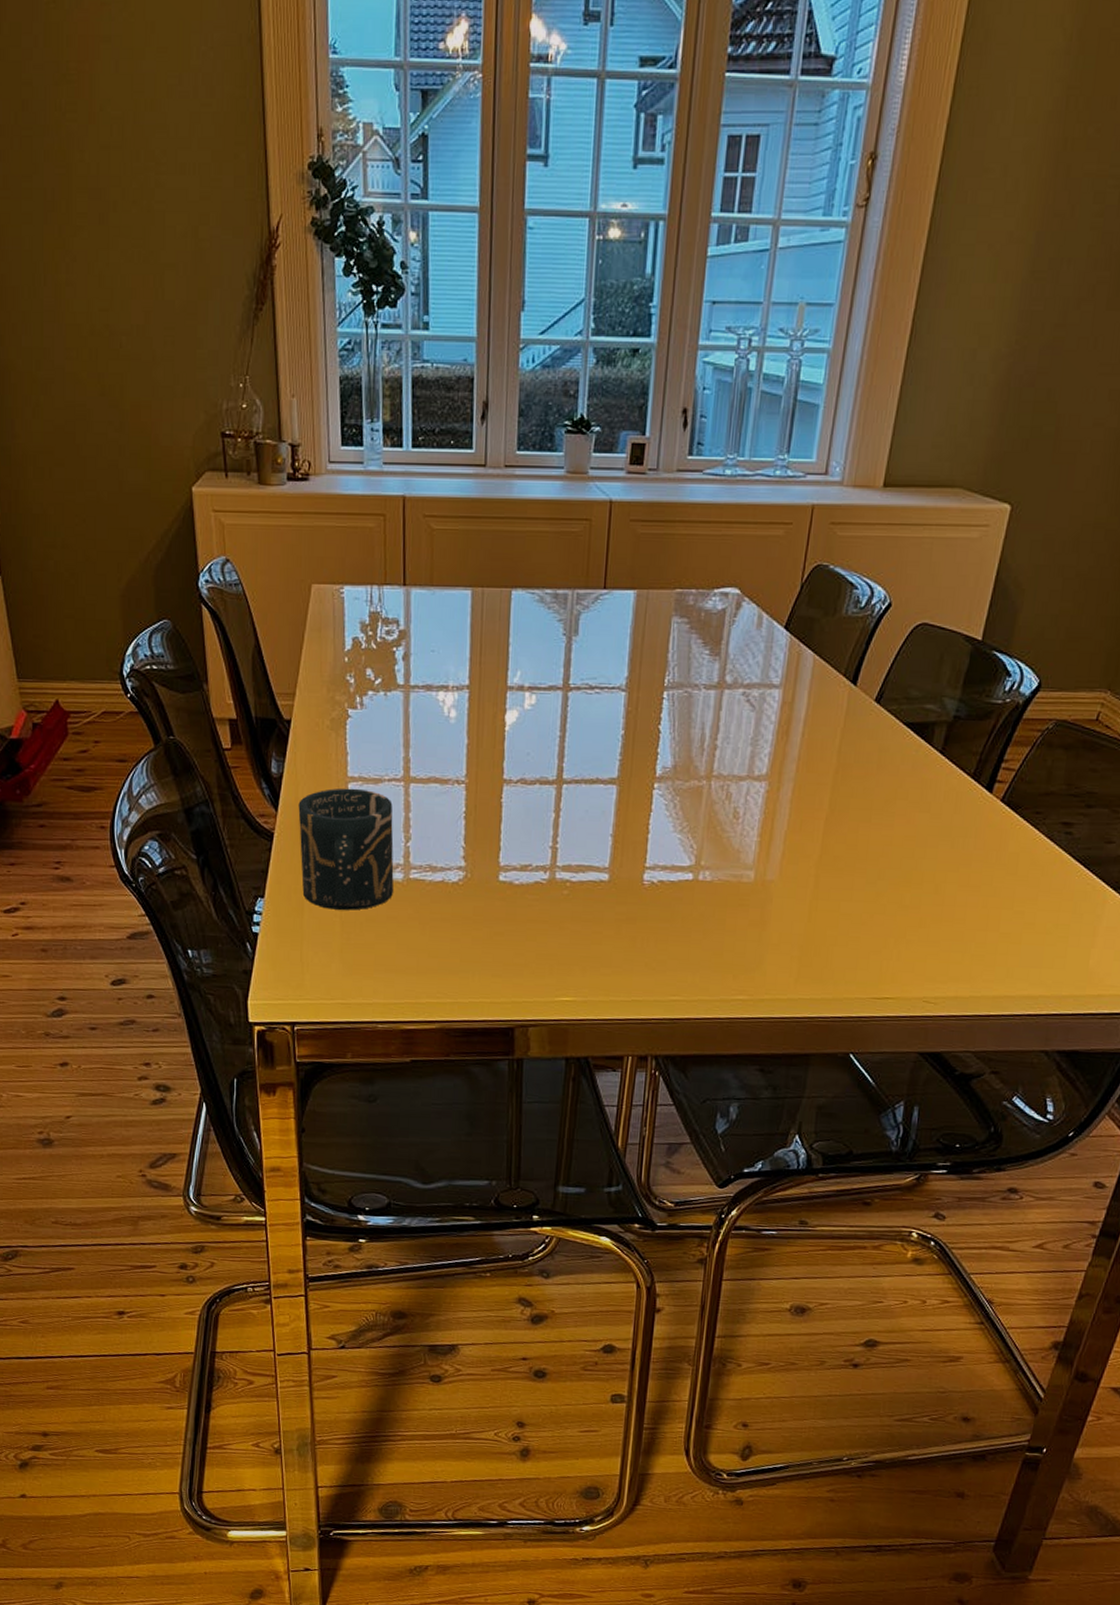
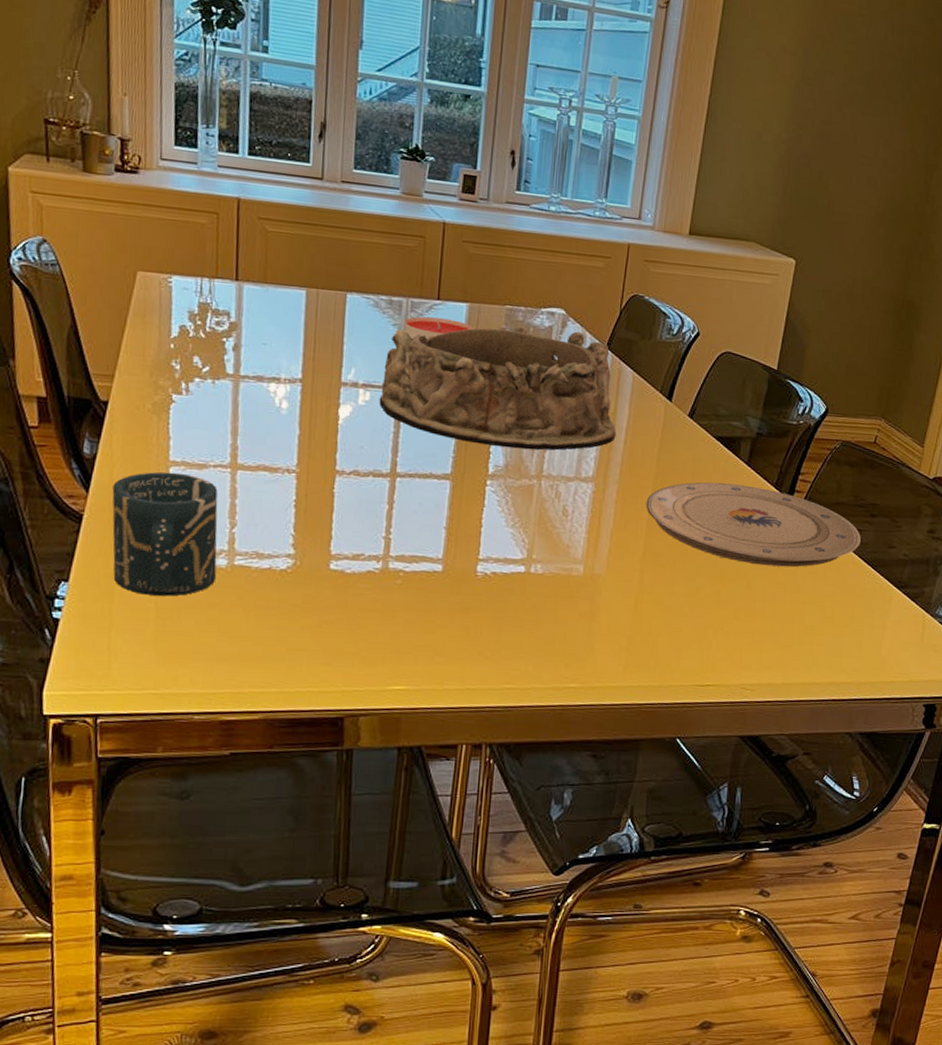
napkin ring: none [544,610,794,748] -> present [379,325,616,450]
candle: none [569,609,642,634] -> present [403,316,474,339]
plate: none [824,775,1073,868] -> present [646,482,861,567]

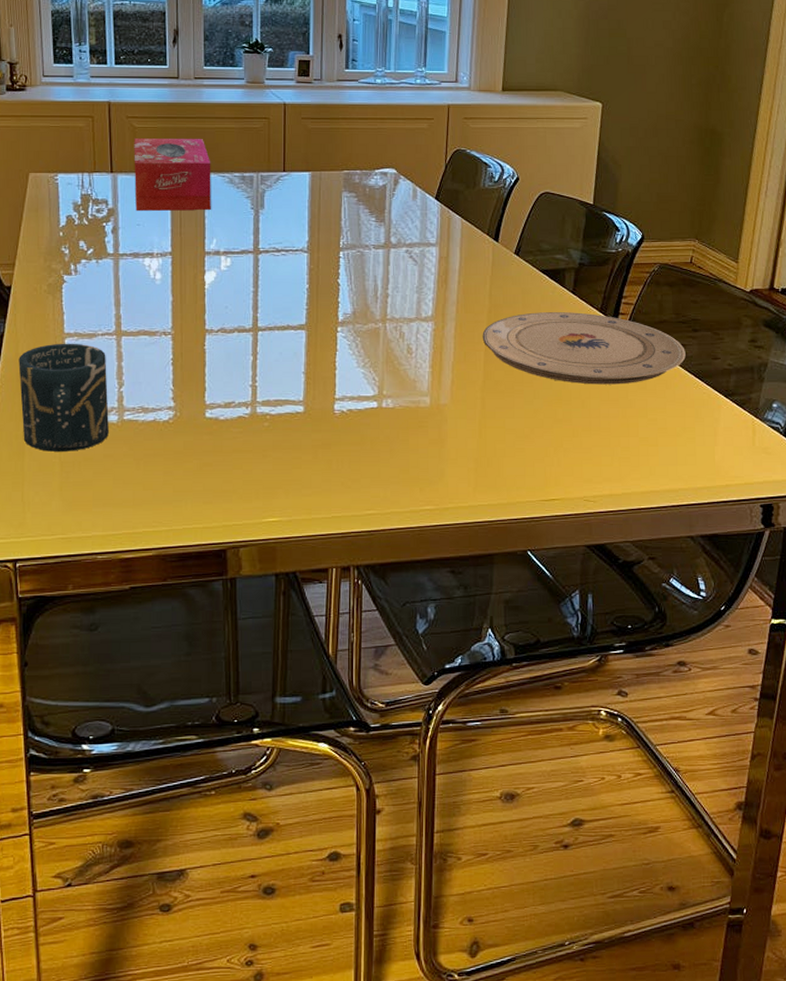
tissue box: none [262,244,355,335] -> present [134,138,211,212]
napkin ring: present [379,325,616,450] -> none [239,187,450,297]
candle: present [403,316,474,339] -> none [256,188,317,208]

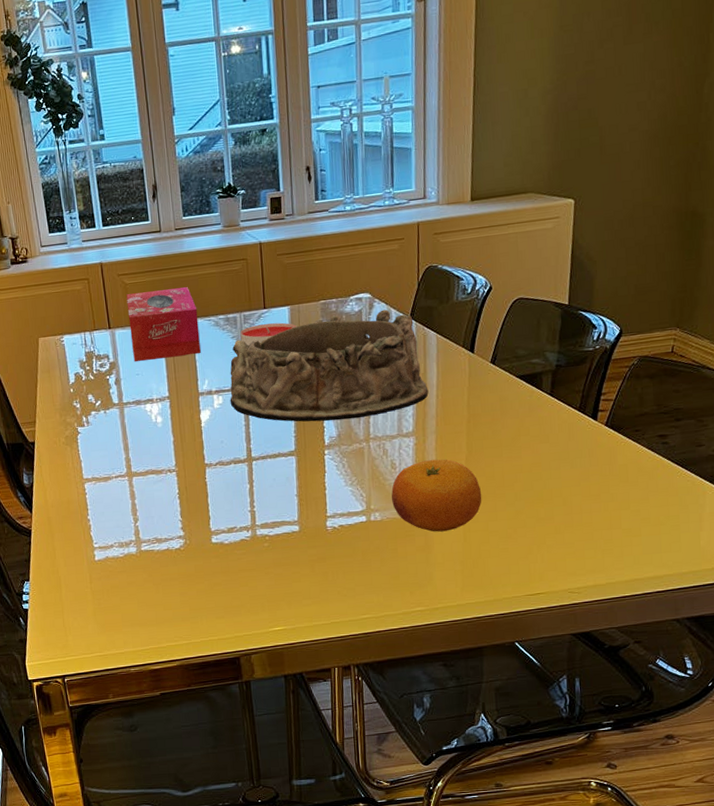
cup: present [18,343,109,451] -> none [48,486,130,583]
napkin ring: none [239,187,450,297] -> present [230,309,429,422]
candle: none [256,188,317,208] -> present [240,322,297,346]
fruit: none [406,348,500,425] -> present [391,459,482,532]
plate: present [482,312,686,385] -> none [462,413,668,483]

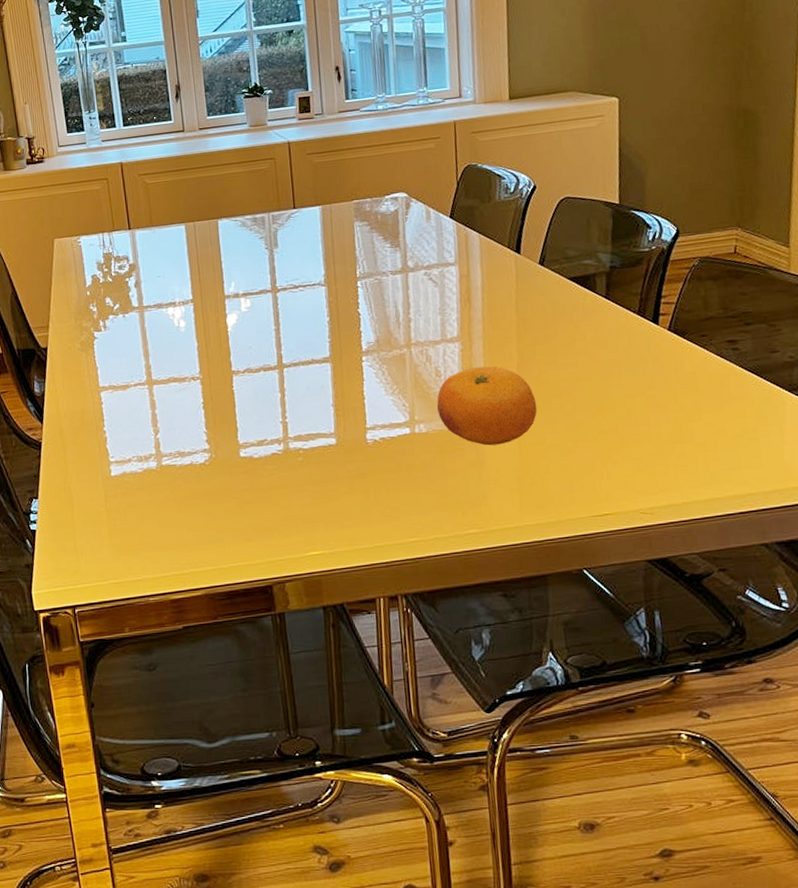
tissue box: present [126,287,201,362] -> none [147,187,227,264]
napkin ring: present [230,309,429,422] -> none [258,209,473,327]
candle: present [240,322,297,346] -> none [268,223,329,246]

